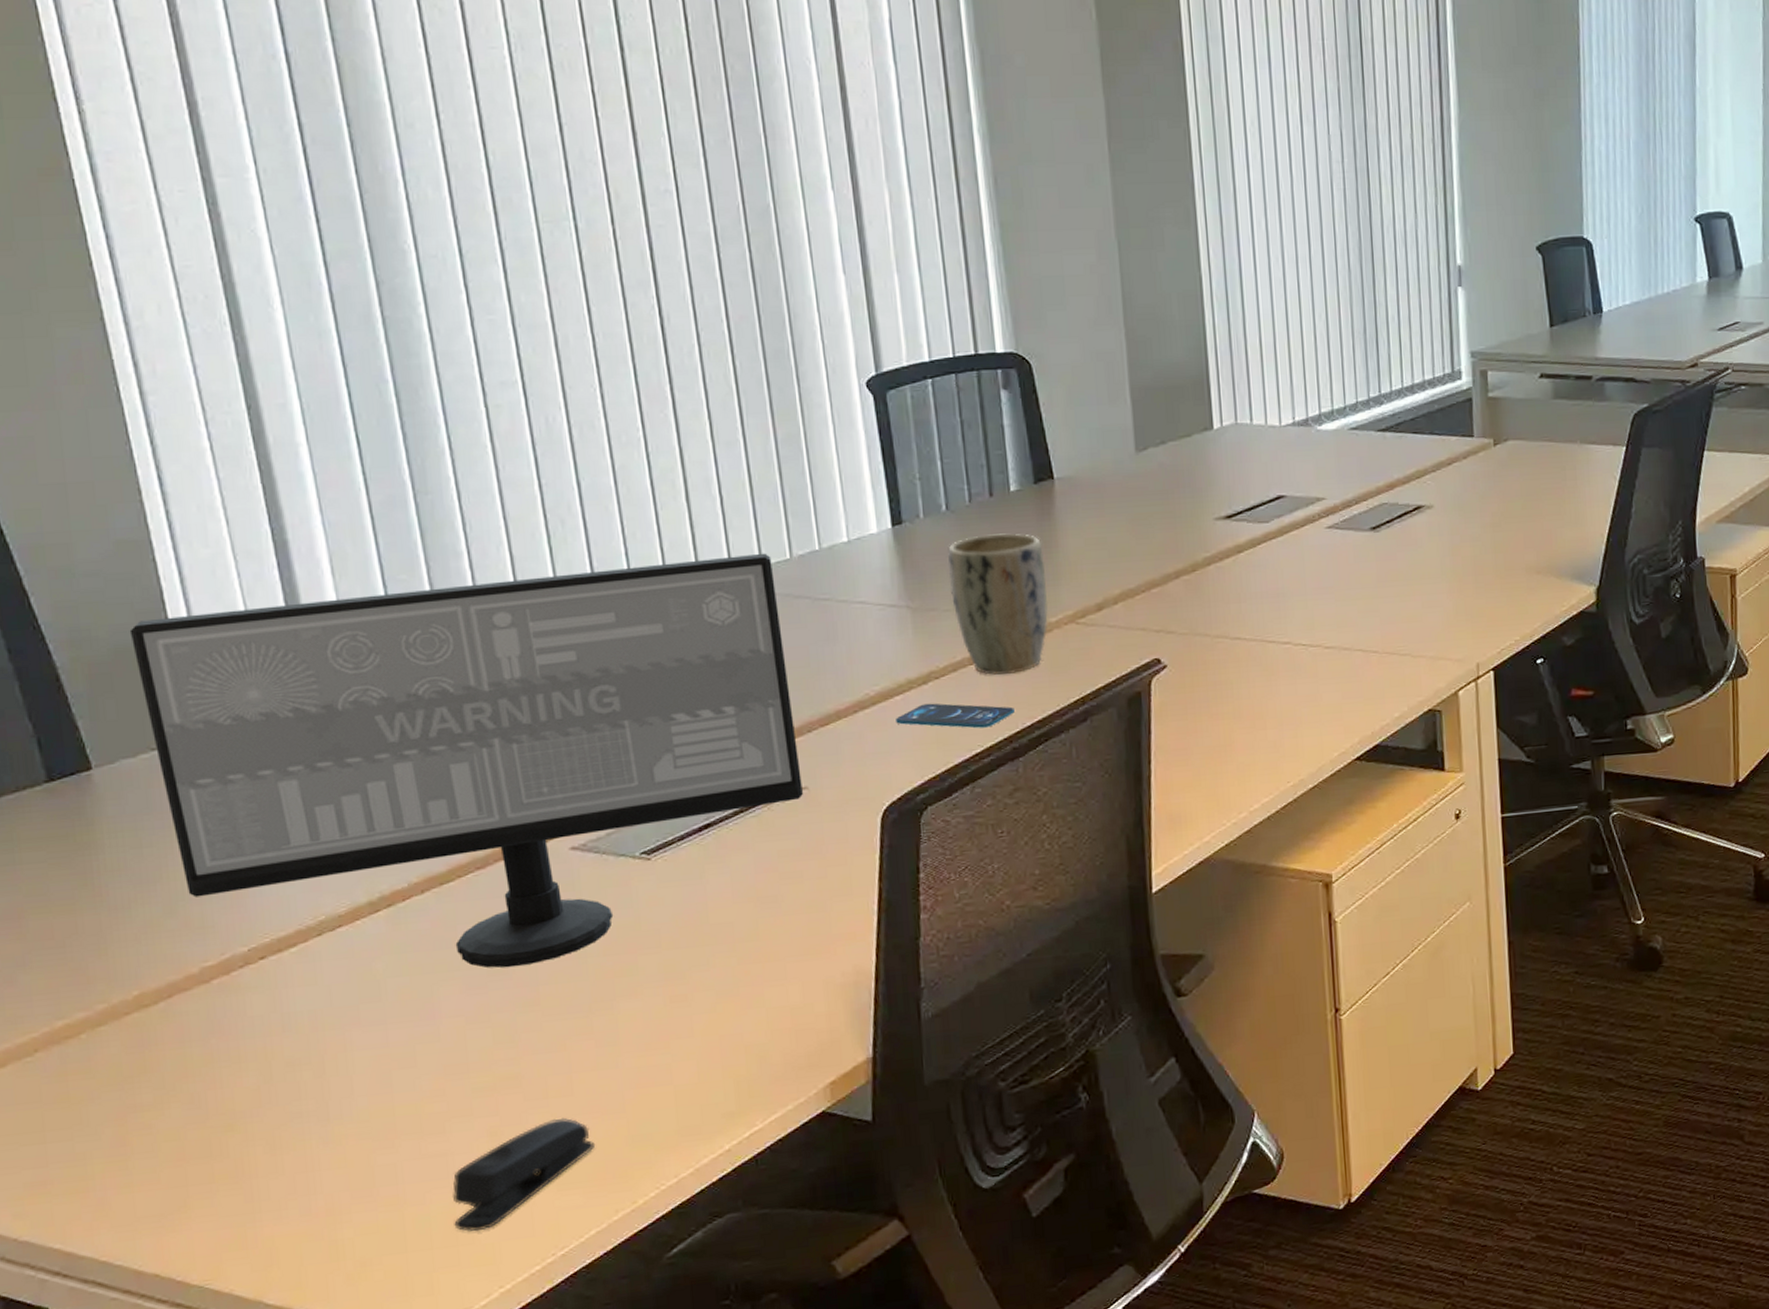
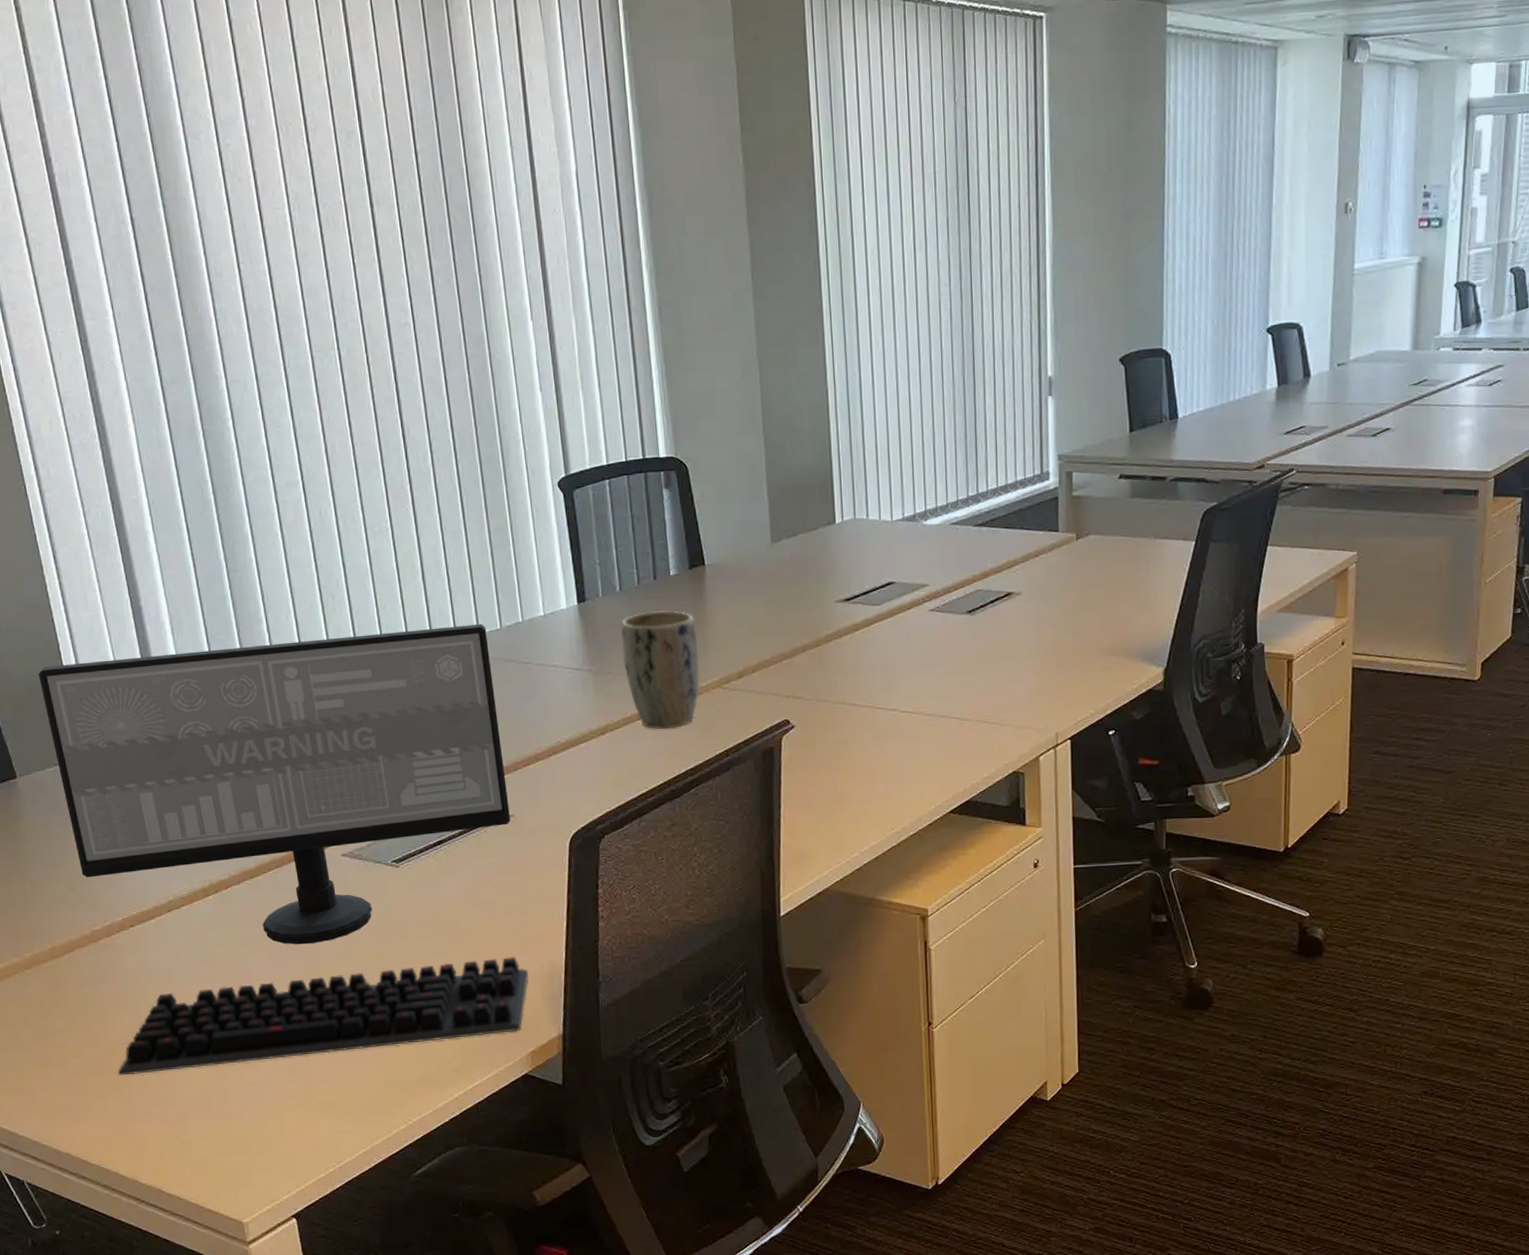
computer keyboard: none [235,964,827,1161] -> present [117,957,529,1076]
stapler: present [453,1117,594,1232] -> none [263,1063,361,1144]
smartphone: present [894,703,1015,728] -> none [579,750,673,773]

